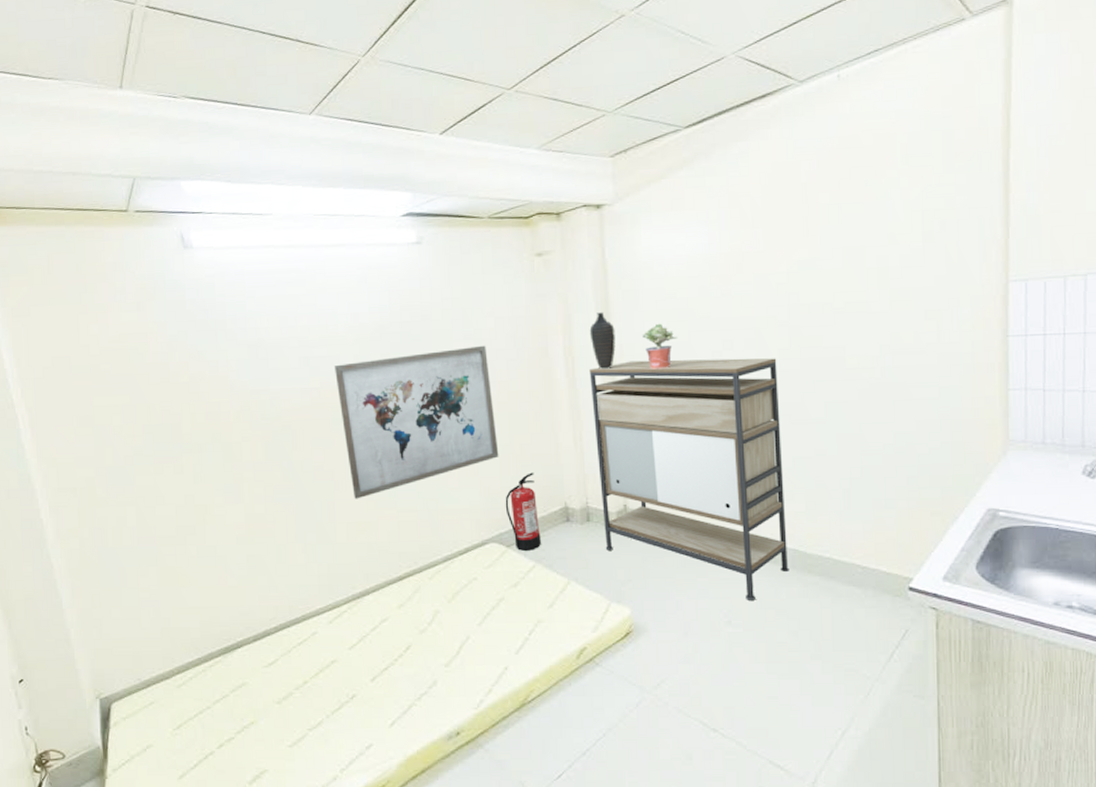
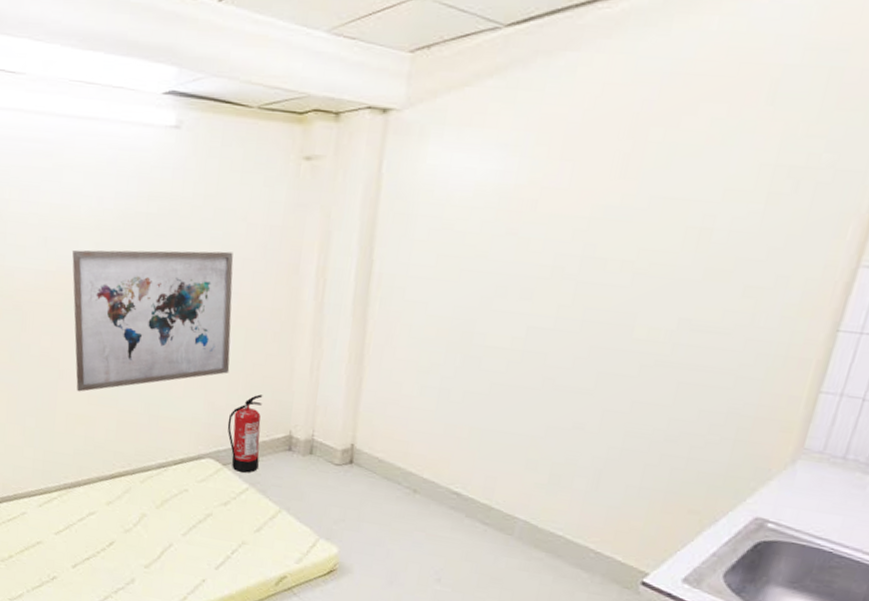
decorative vase: present [589,312,616,370] -> none [347,233,377,299]
shelving unit: present [589,358,789,600] -> none [323,292,554,564]
potted plant: present [642,323,678,370] -> none [406,255,446,307]

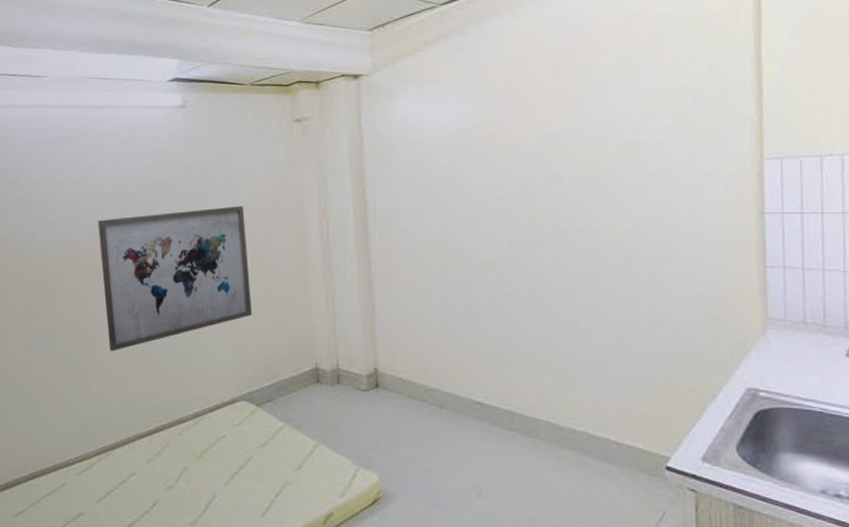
fire extinguisher: present [227,394,263,473] -> none [256,332,291,411]

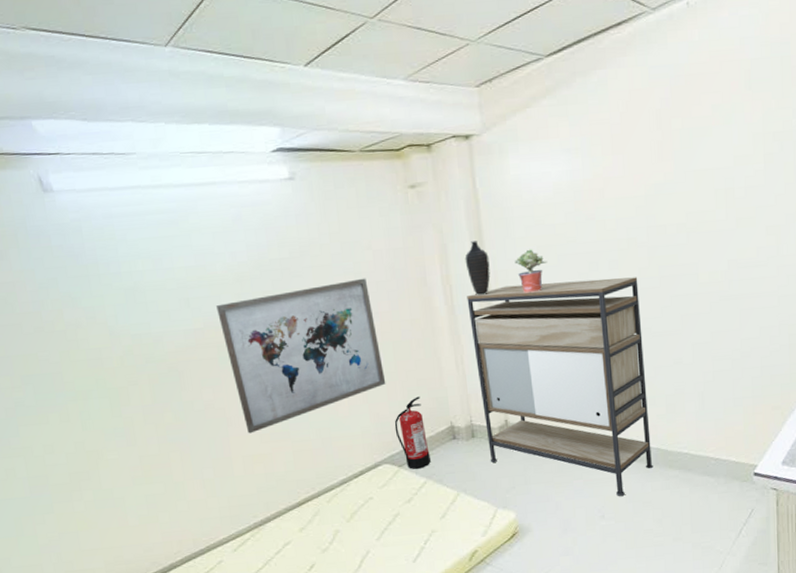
fire extinguisher: none [256,332,291,411] -> present [394,396,431,469]
shelving unit: none [343,225,542,472] -> present [467,277,653,496]
decorative vase: none [344,177,370,233] -> present [465,241,491,296]
potted plant: none [396,190,431,235] -> present [515,249,548,293]

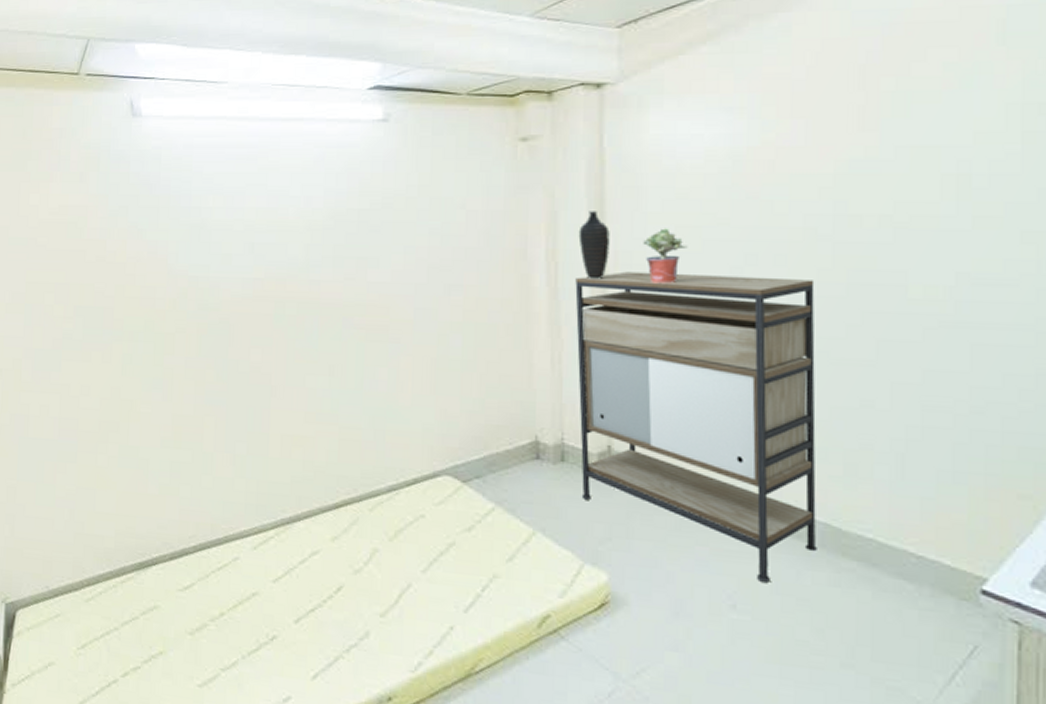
wall art: present [215,278,386,434] -> none [280,242,461,409]
fire extinguisher: present [394,396,431,469] -> none [464,396,504,490]

